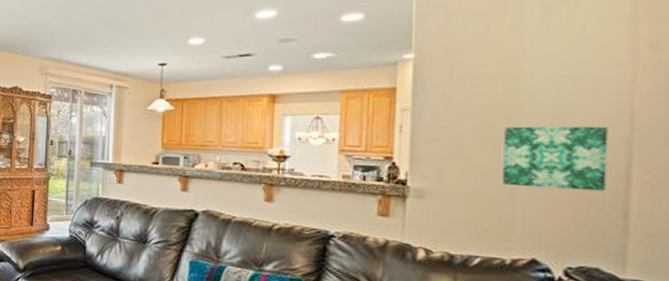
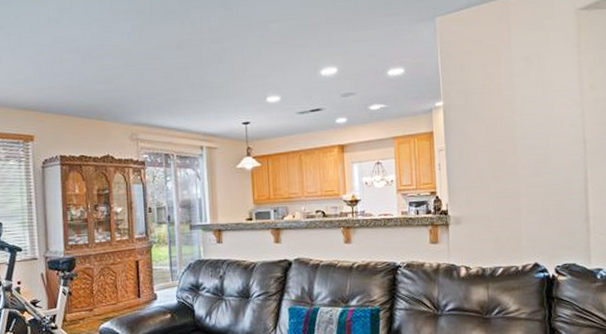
wall art: present [503,126,608,192] -> none [509,152,574,206]

